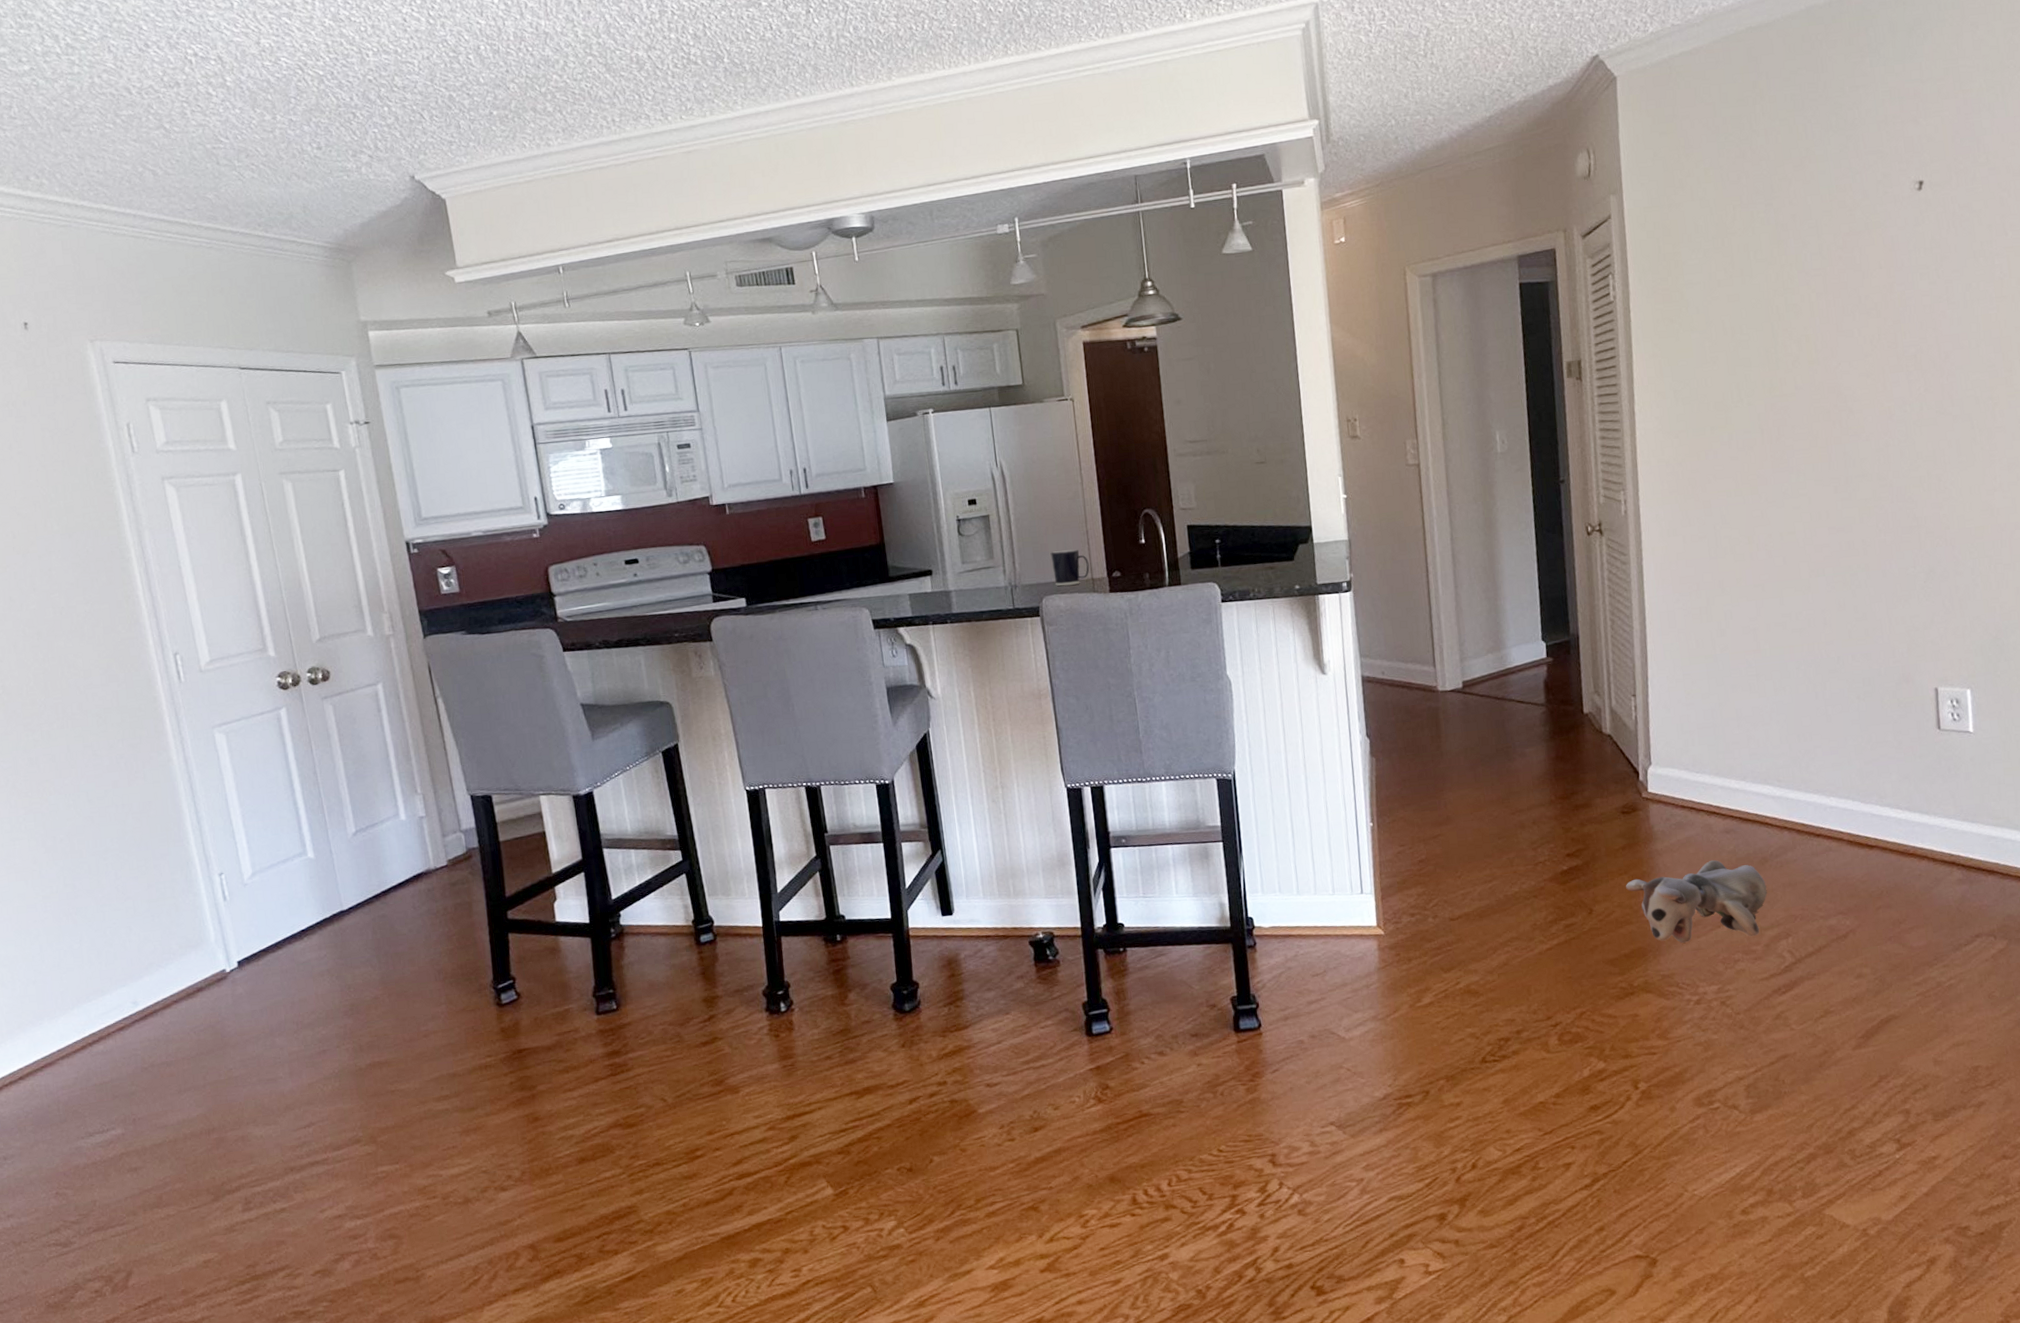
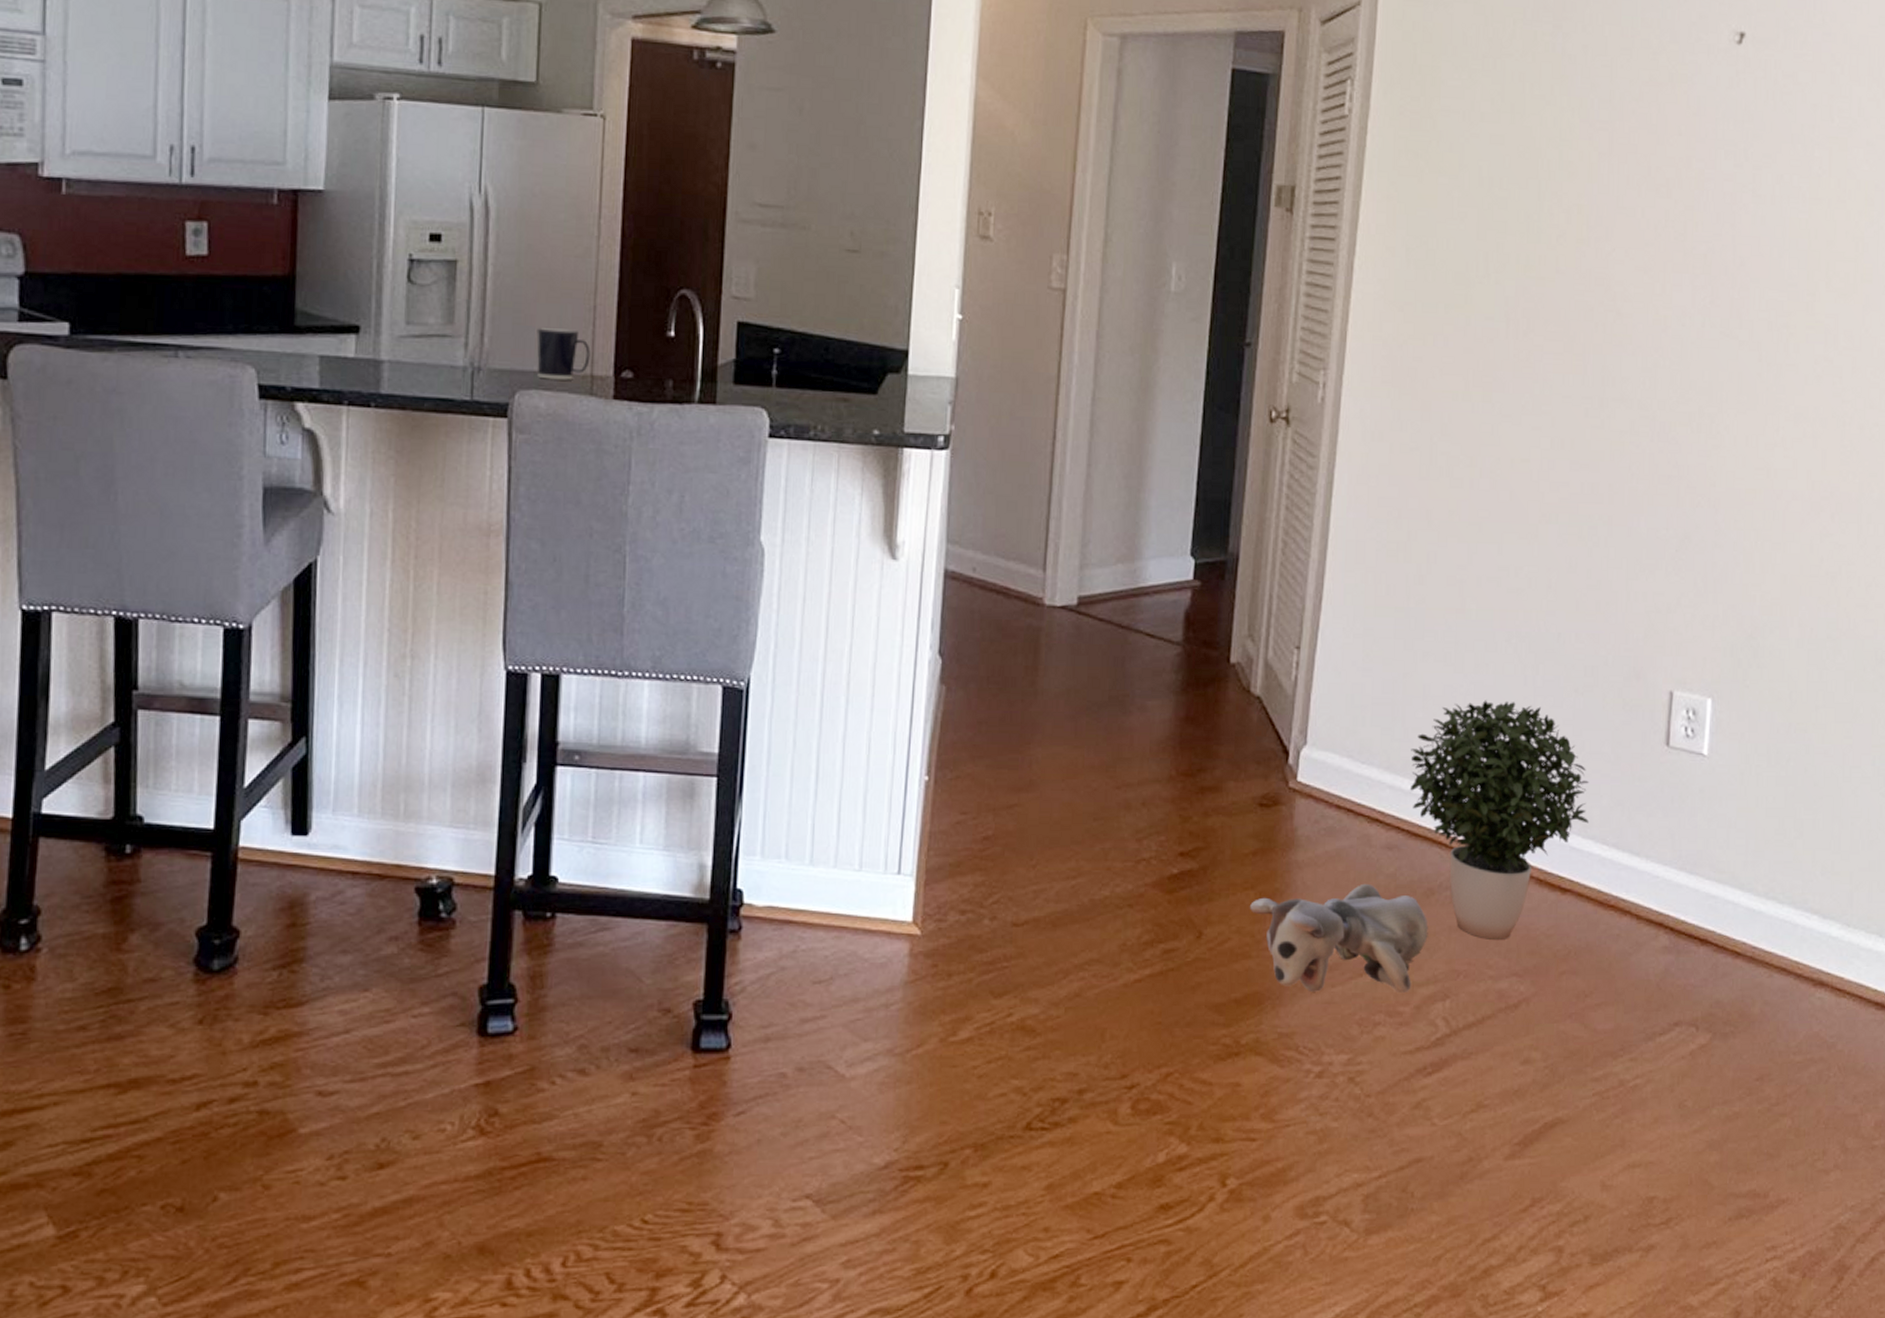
potted plant: none [1733,712,1884,890] -> present [1410,700,1590,939]

